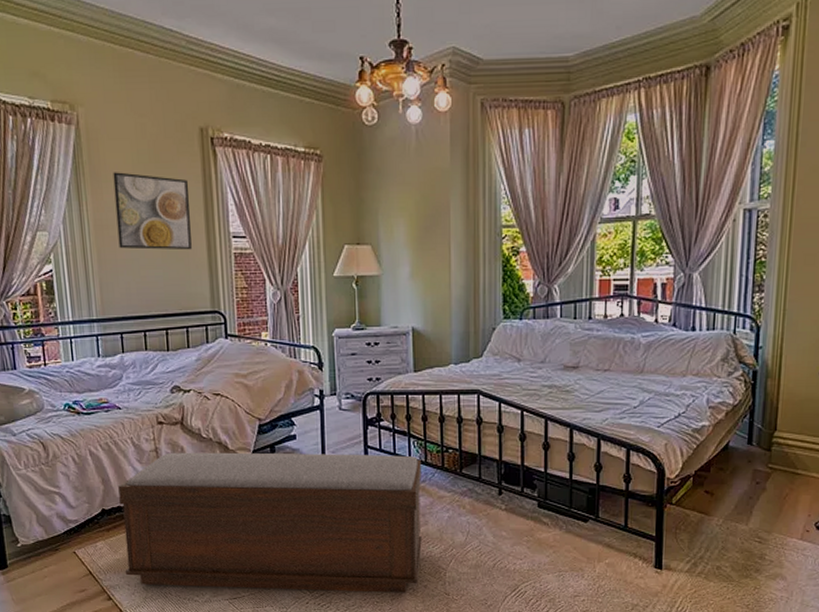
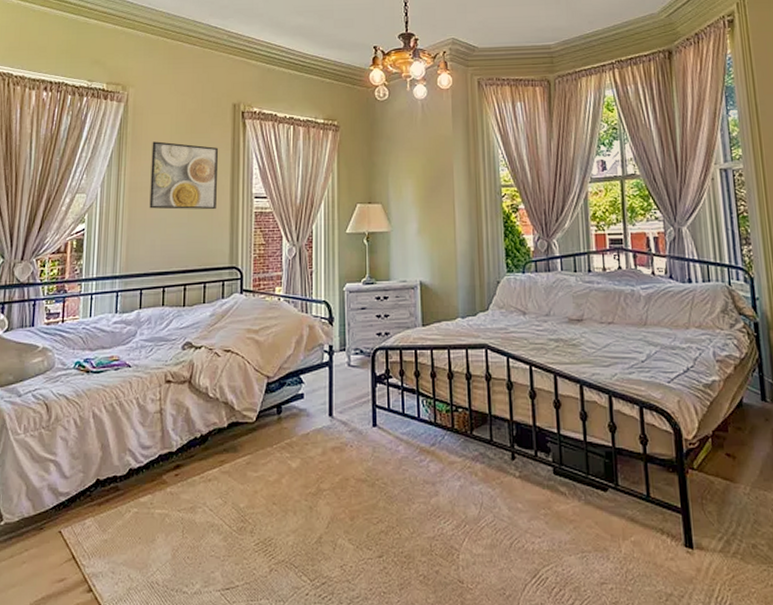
bench: present [118,452,422,593] -> none [111,413,433,581]

